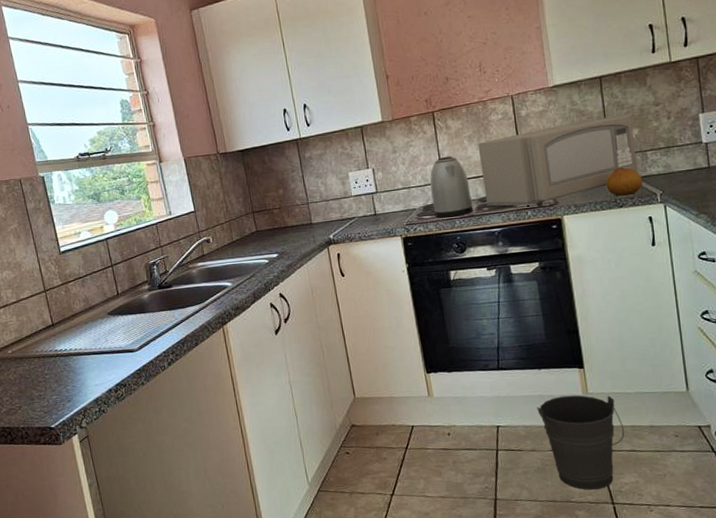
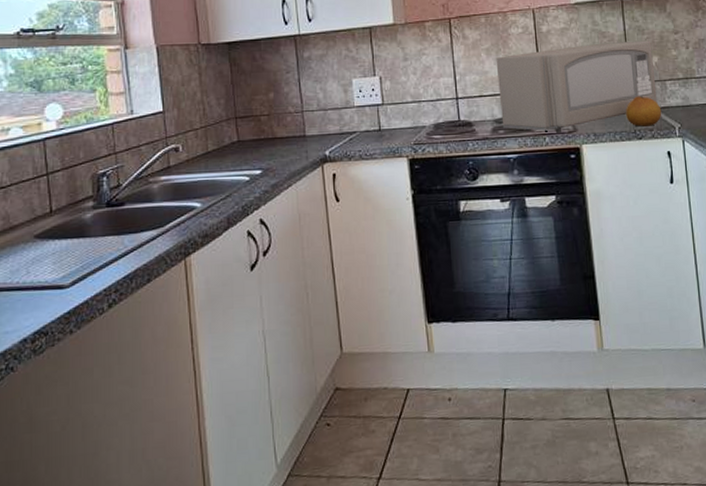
kettle: present [429,156,474,218] -> none [442,69,488,139]
bucket: present [537,395,625,490] -> none [548,351,641,467]

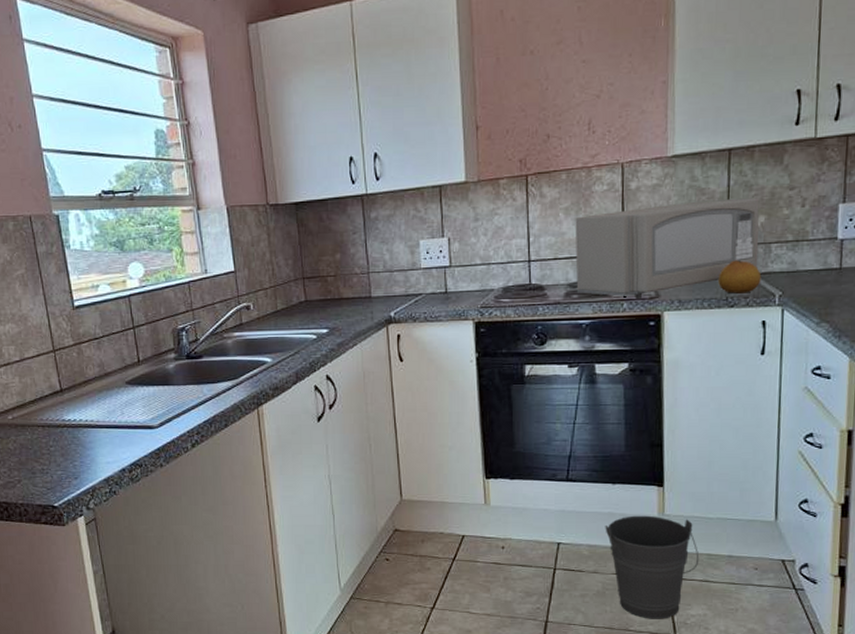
bucket: none [548,351,641,467] -> present [605,515,700,619]

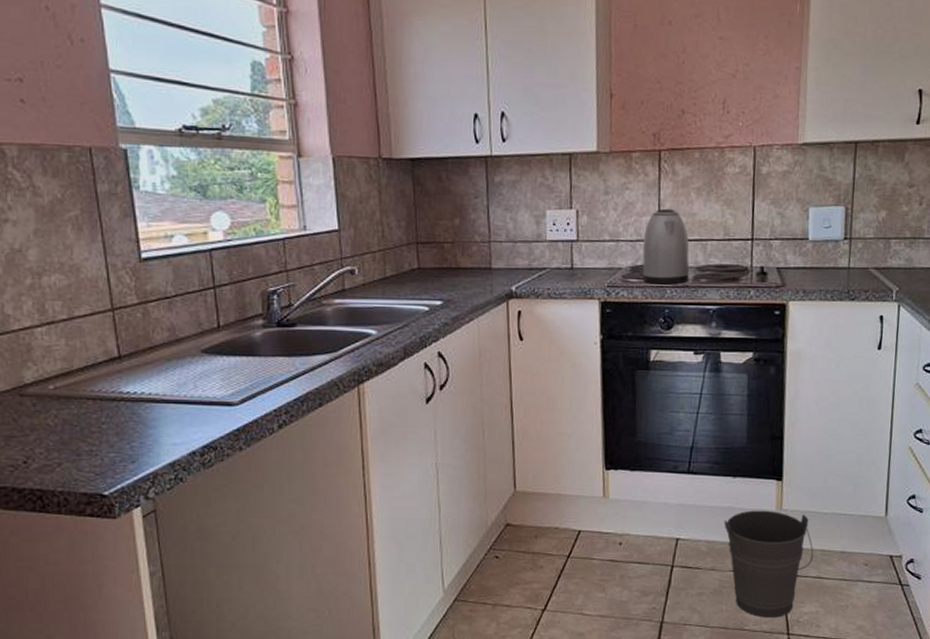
kettle: none [513,230,561,303] -> present [642,208,690,285]
microwave: present [575,197,760,300] -> none [705,191,882,288]
fruit: present [718,260,762,294] -> none [841,253,881,287]

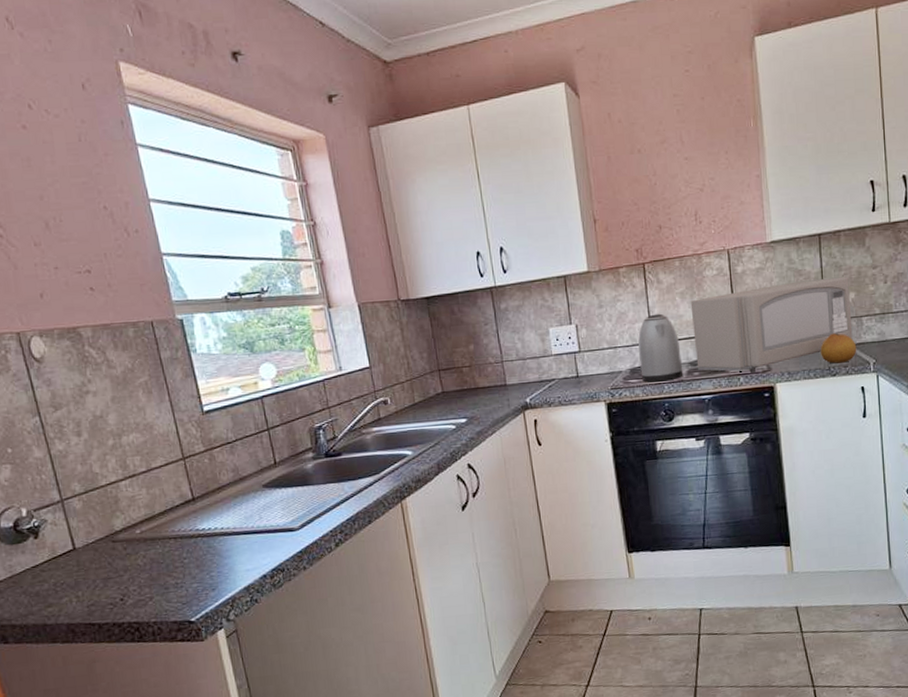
microwave: none [705,191,882,288] -> present [690,276,853,374]
bucket: present [724,510,814,618] -> none [741,574,828,674]
fruit: none [841,253,881,287] -> present [820,333,857,364]

